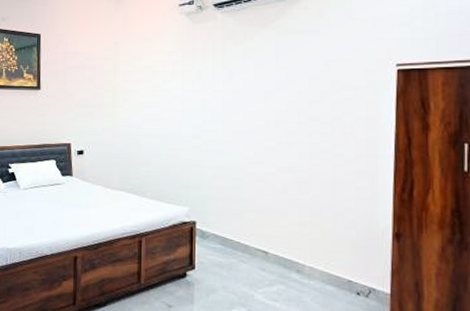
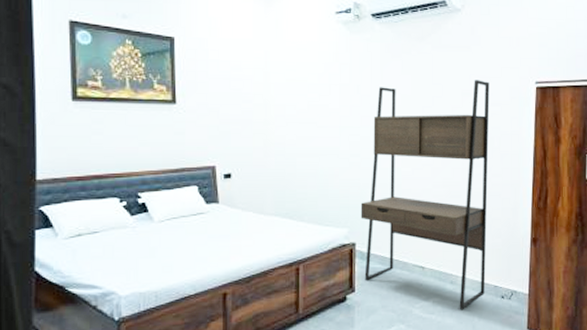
desk: none [201,63,341,302] -> present [360,80,490,310]

